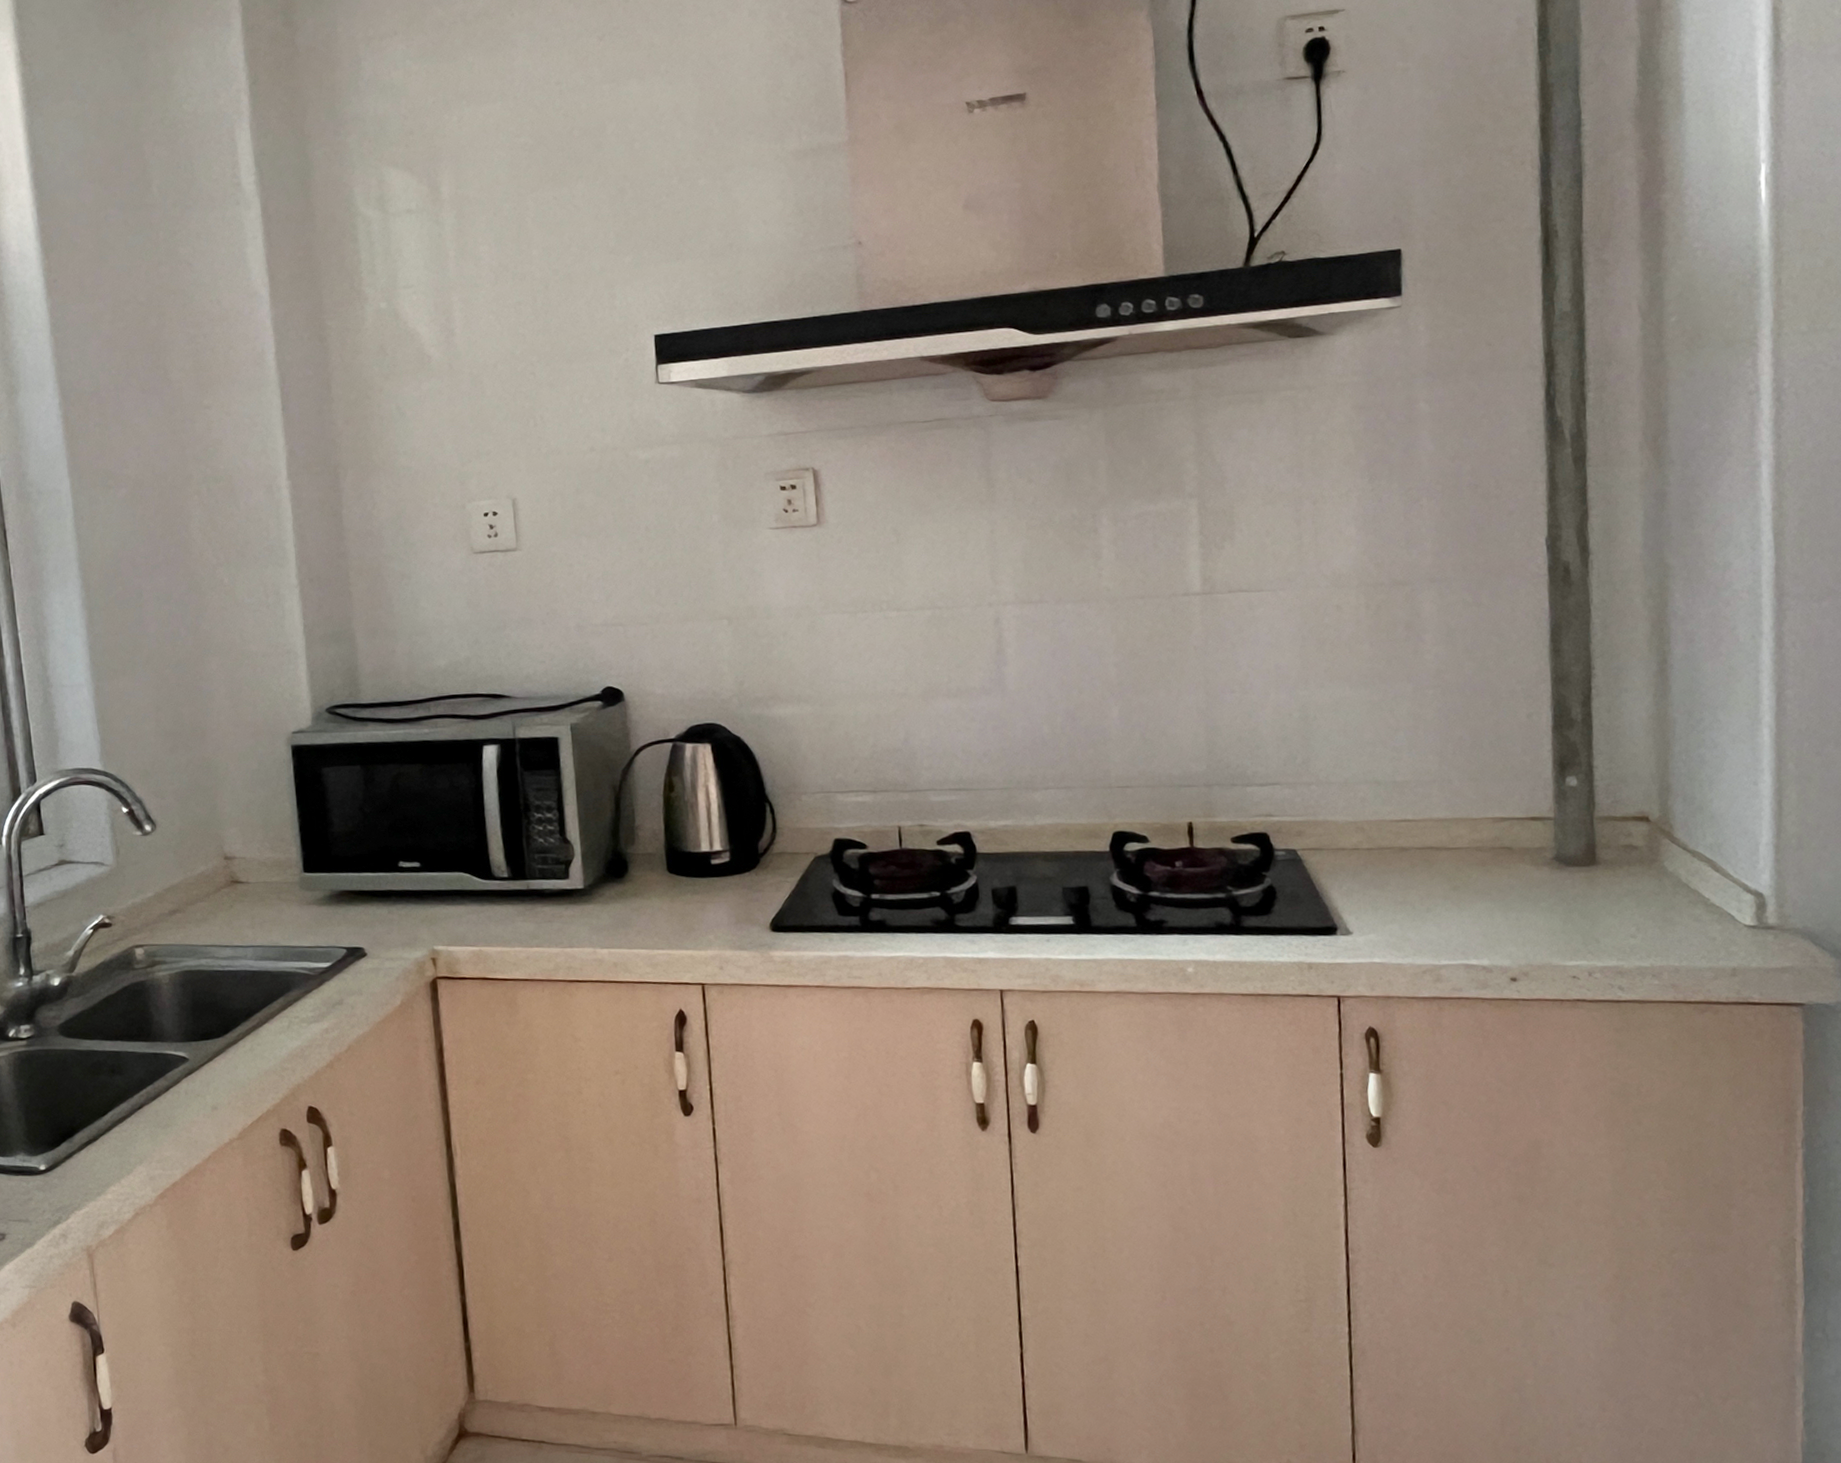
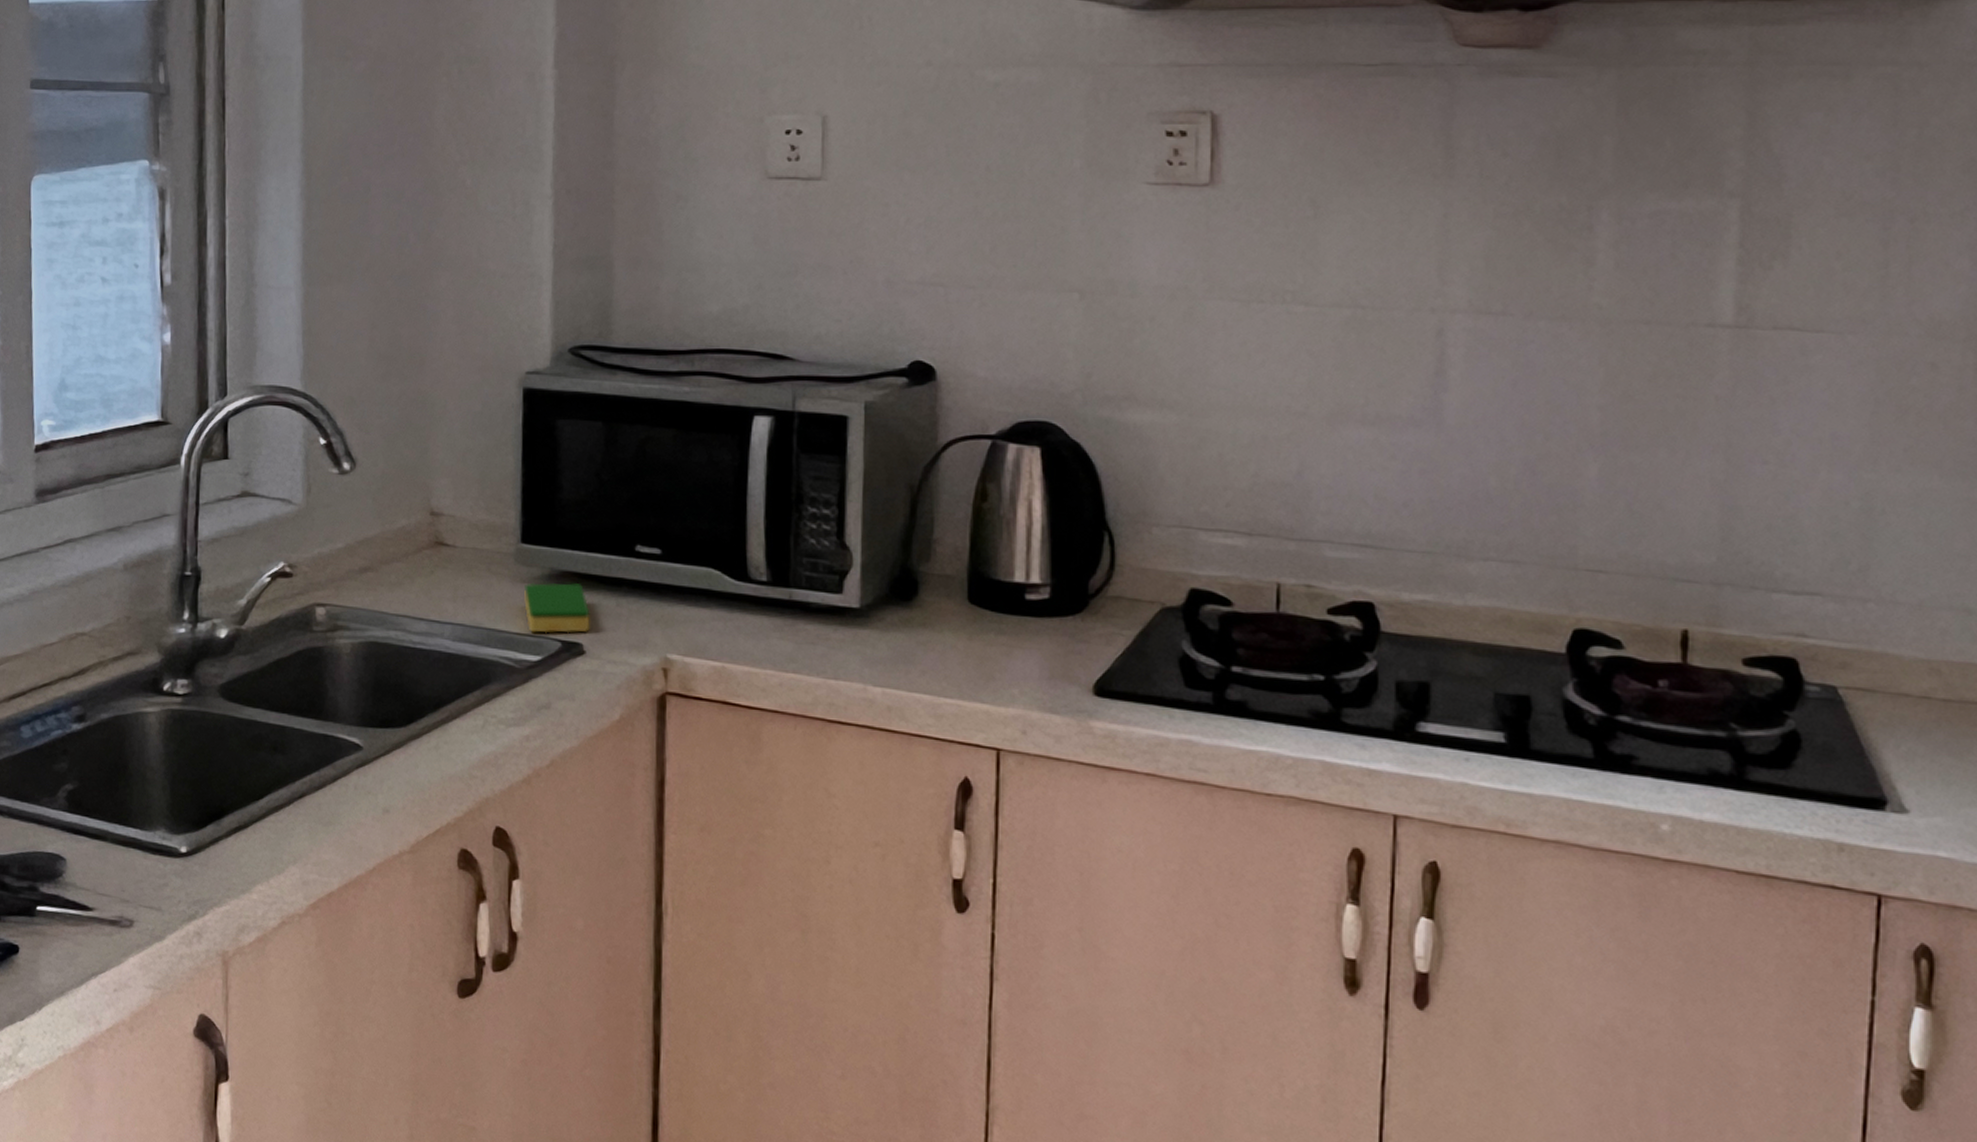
dish sponge: none [310,899,369,944] -> present [524,582,590,634]

